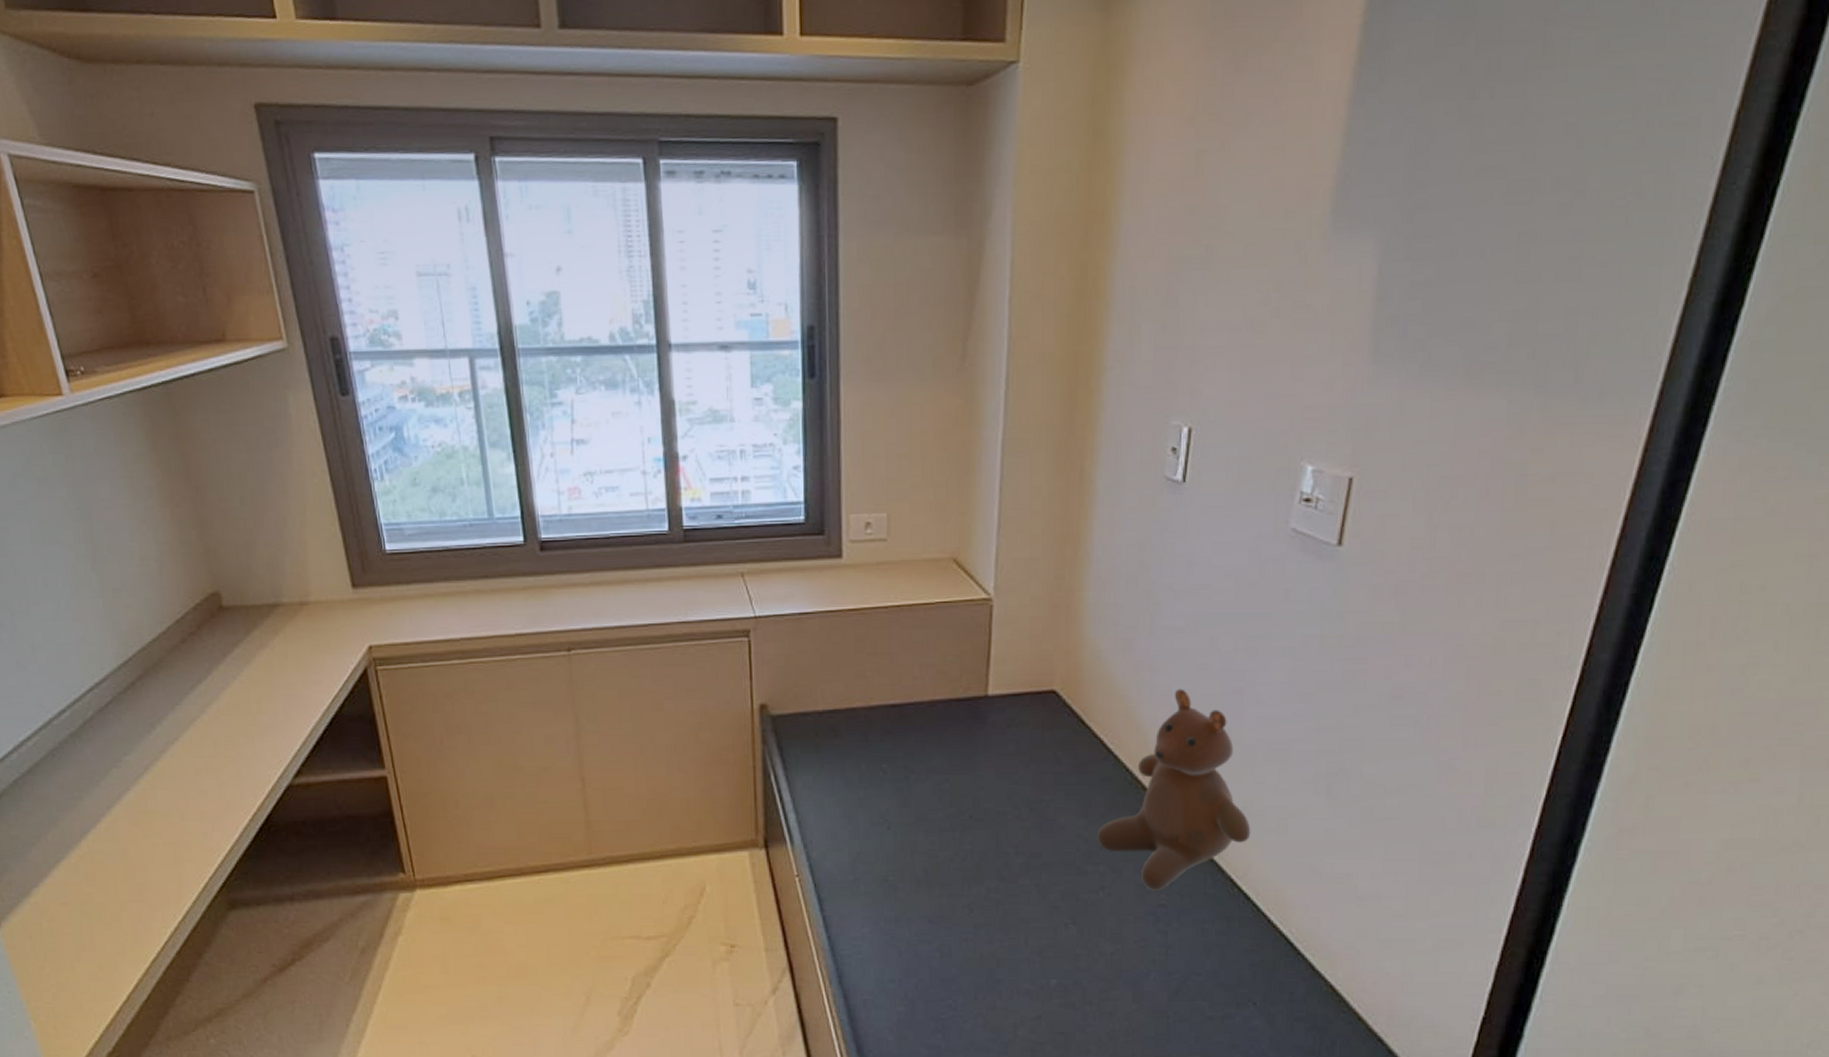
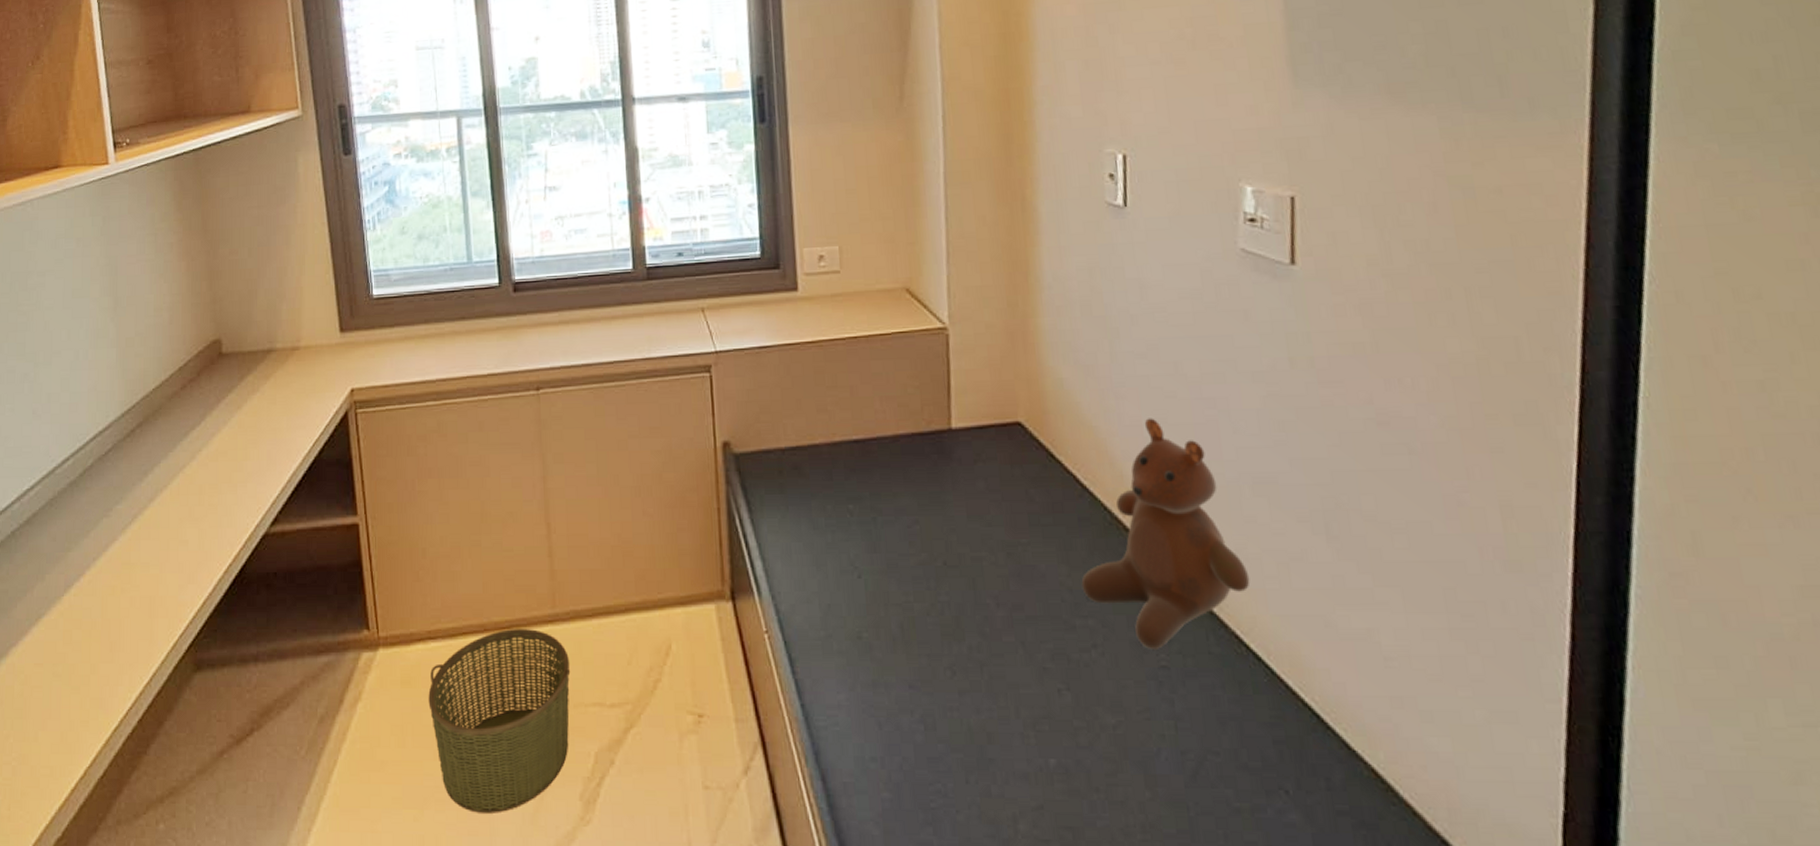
basket: none [468,873,608,1027] -> present [428,629,571,813]

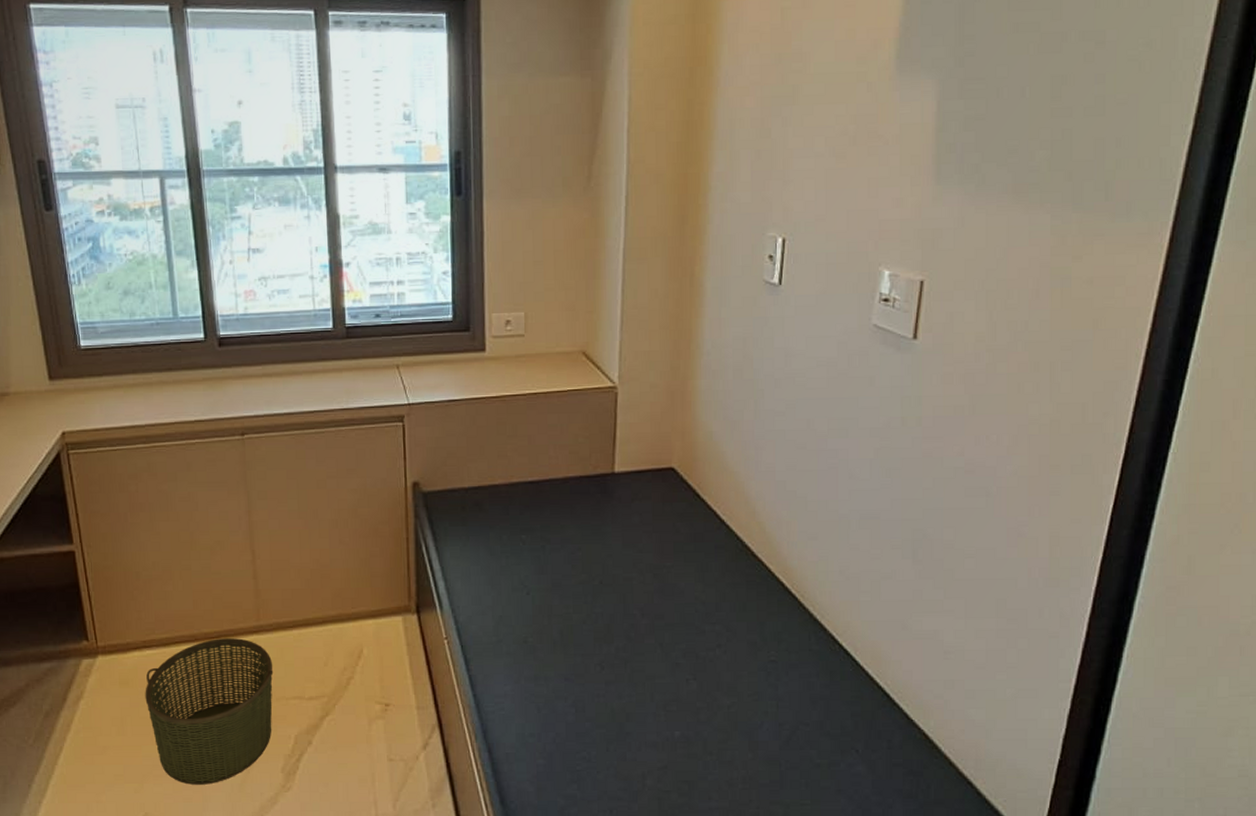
teddy bear: present [1081,418,1250,649] -> none [713,465,848,648]

